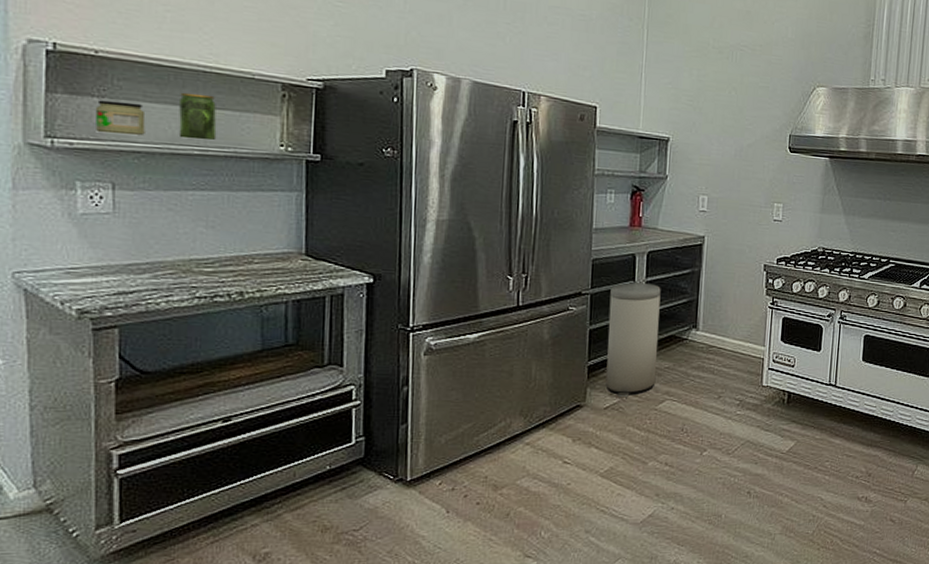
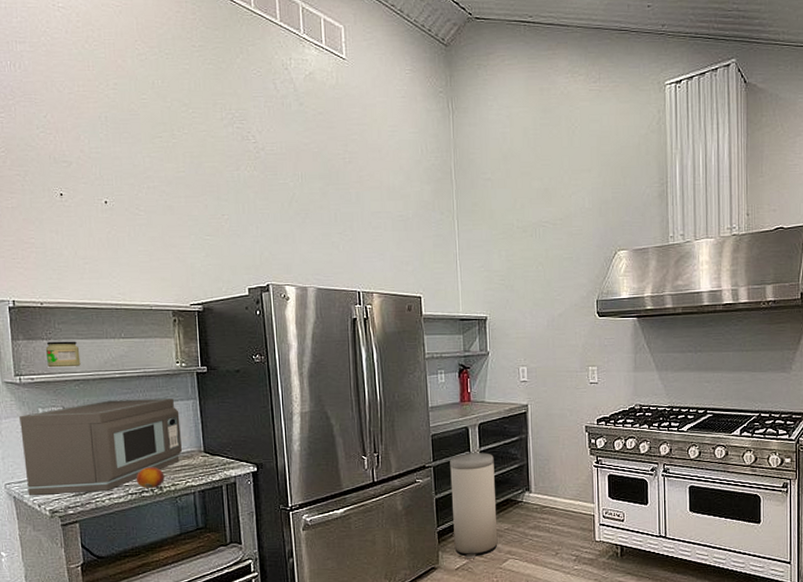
microwave: none [45,181,277,292] -> present [19,398,182,495]
jar: present [178,92,217,141] -> none [101,327,130,365]
fruit: none [207,267,248,293] -> present [136,467,165,488]

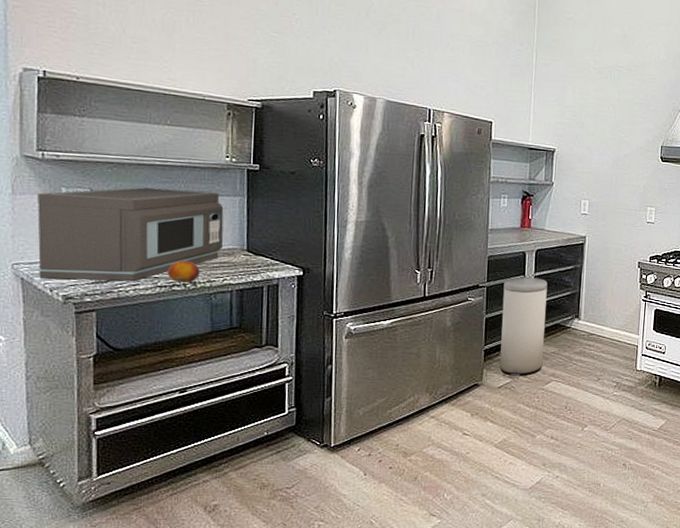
jar: present [45,341,81,368] -> none [76,119,117,148]

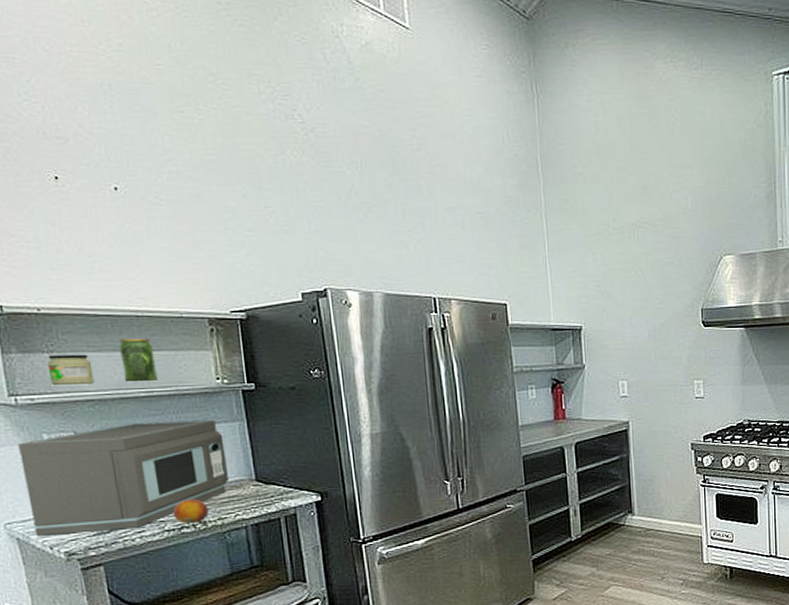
jar: none [76,119,117,148] -> present [47,354,95,386]
jar: none [143,112,175,153] -> present [119,338,159,383]
pedal bin: present [499,277,548,379] -> none [544,474,599,588]

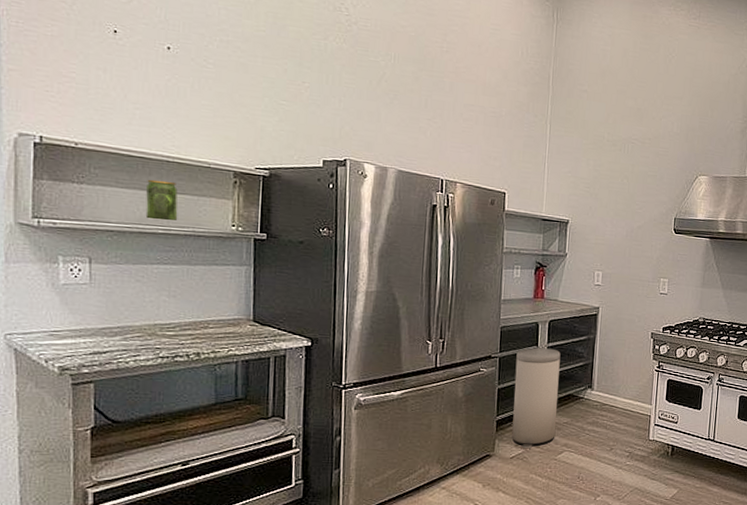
microwave: present [18,420,229,536] -> none [32,256,229,352]
jar: present [47,354,95,386] -> none [75,185,118,216]
fruit: present [172,499,209,524] -> none [169,331,204,353]
pedal bin: none [544,474,599,588] -> present [511,347,561,449]

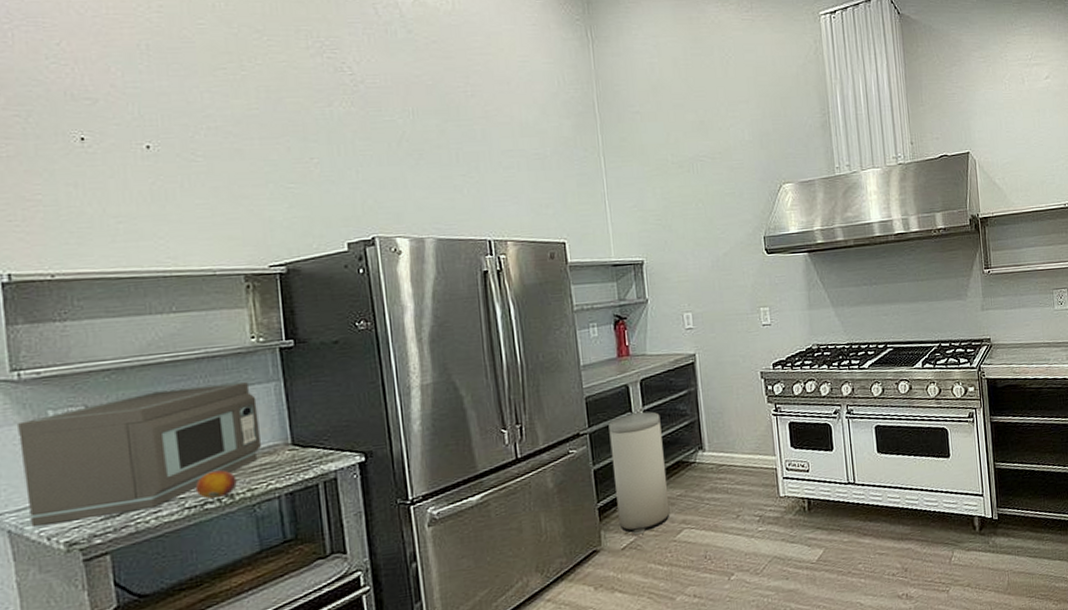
microwave: none [32,256,229,352] -> present [18,382,261,527]
jar: present [145,179,178,221] -> none [143,299,186,348]
fruit: none [169,331,204,353] -> present [195,470,237,499]

